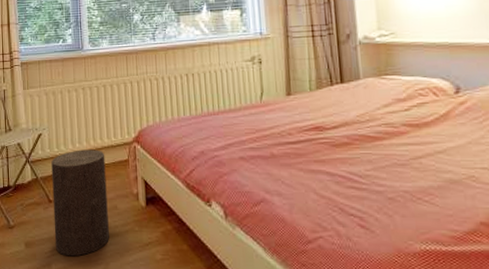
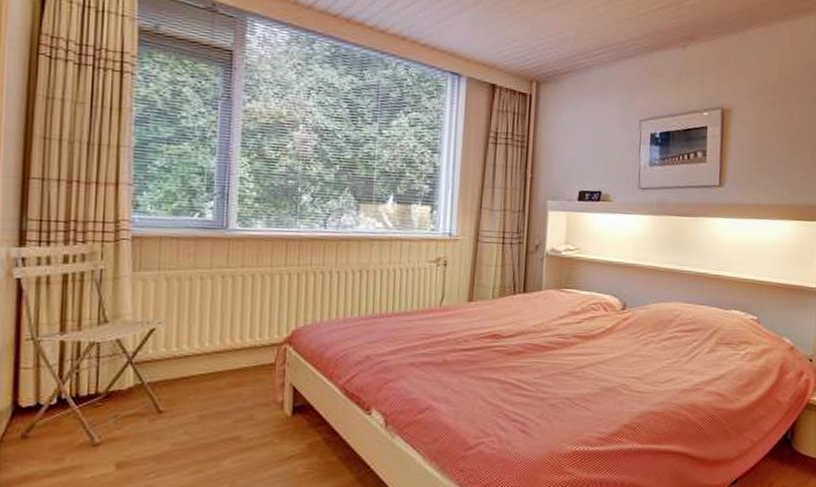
stool: present [51,149,109,257] -> none [161,350,245,477]

